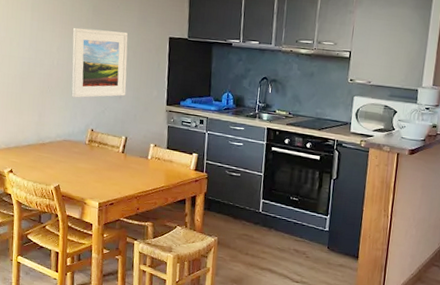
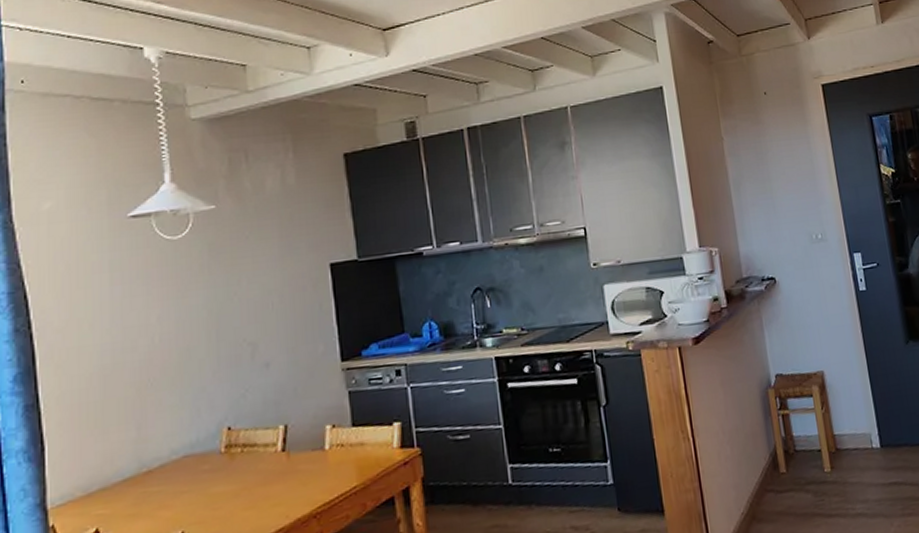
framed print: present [71,27,128,98] -> none [181,270,276,386]

